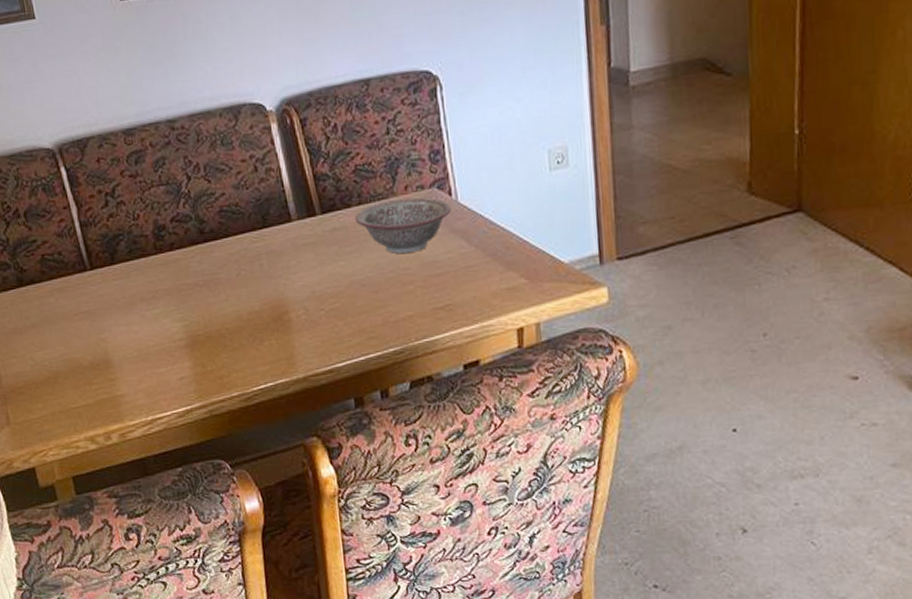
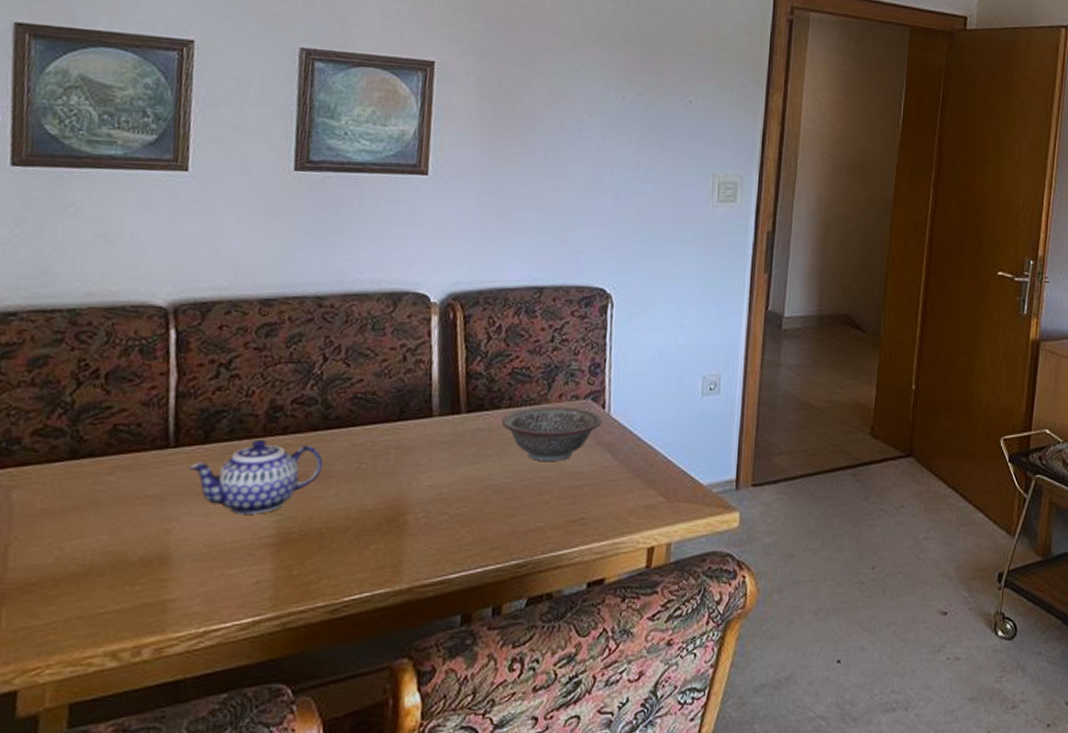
teapot: none [106,256,209,322] -> present [189,438,323,514]

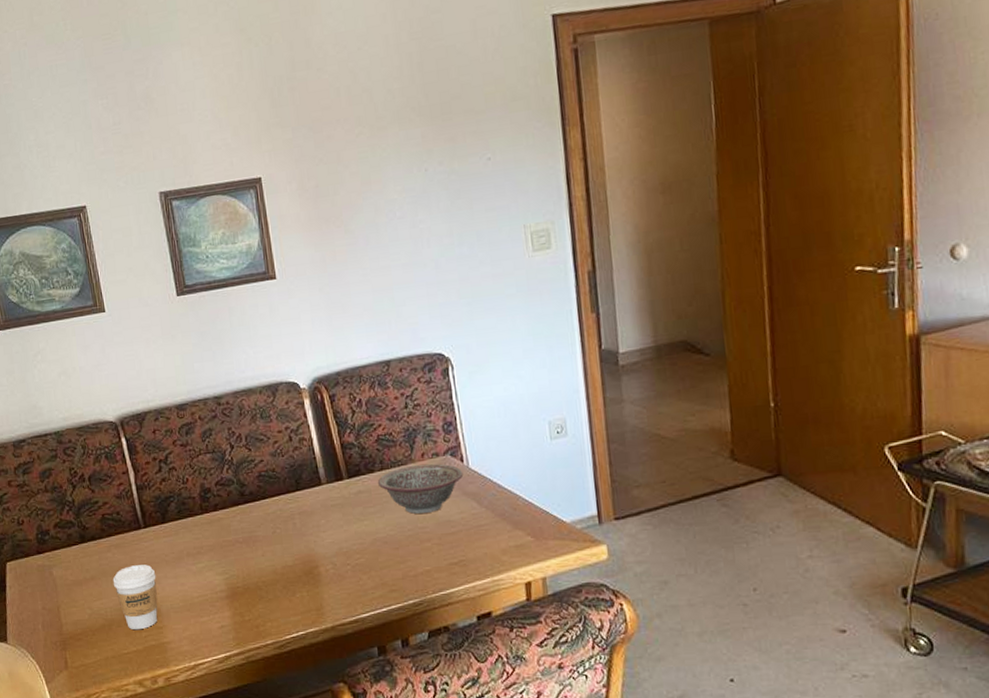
coffee cup: none [106,495,176,582] -> present [112,564,158,630]
teapot: present [189,438,323,514] -> none [157,515,248,575]

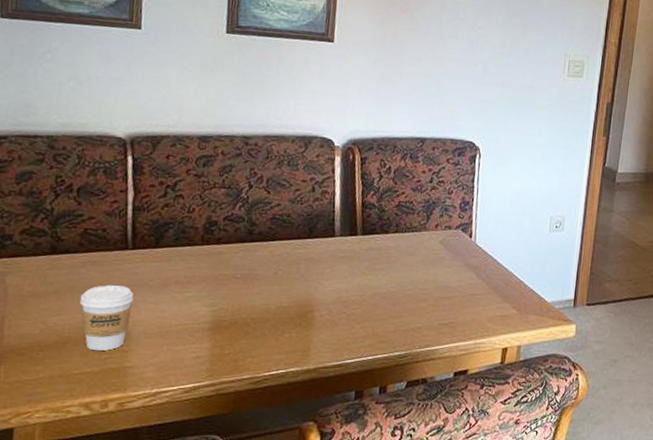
decorative bowl: present [377,464,464,514] -> none [389,233,470,277]

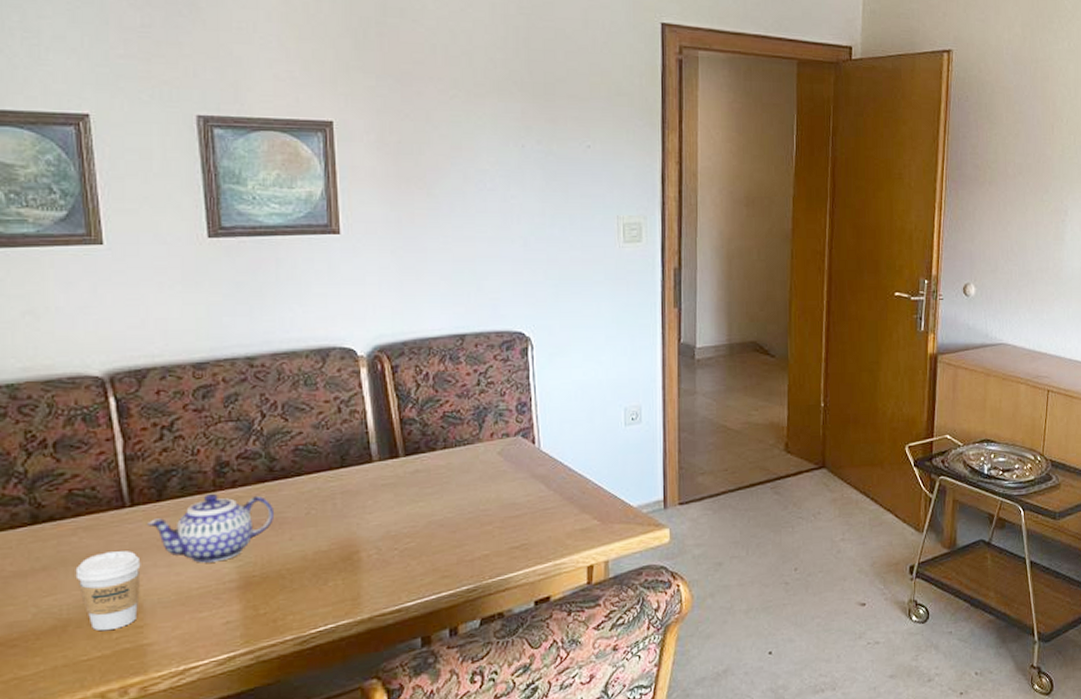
teapot: none [144,246,248,305] -> present [148,493,274,563]

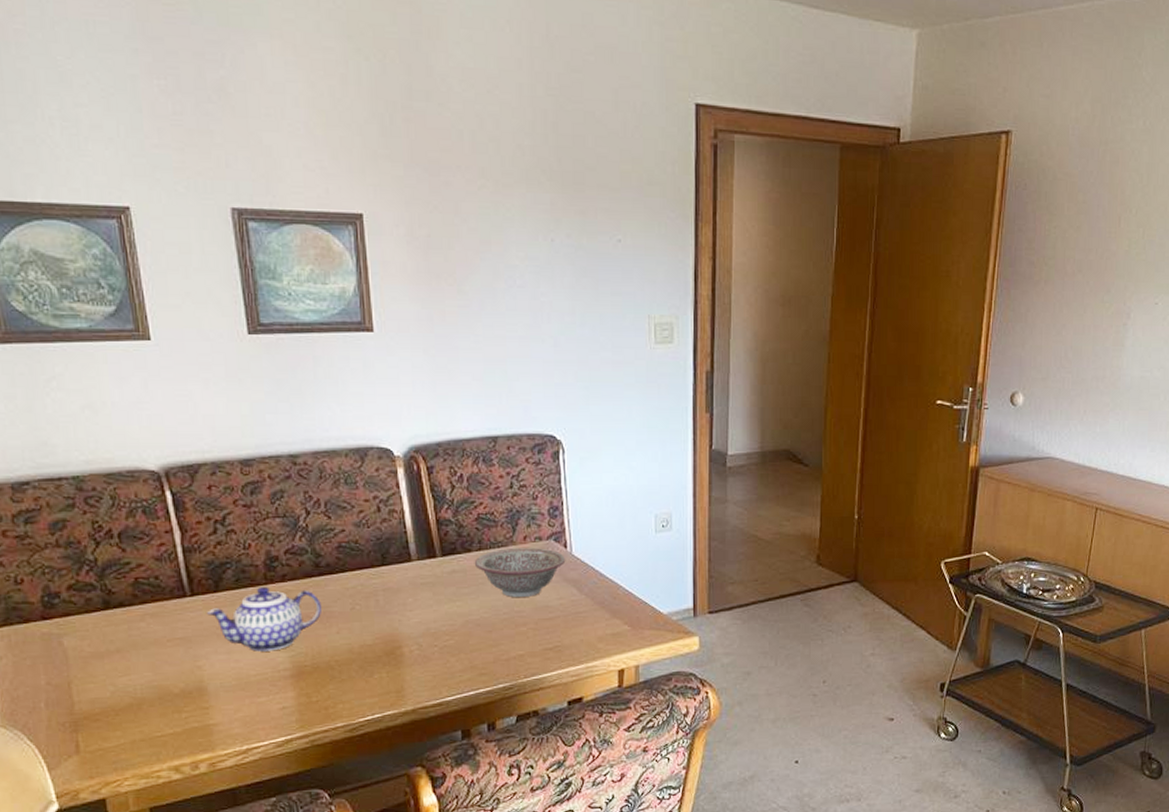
coffee cup: present [75,551,141,631] -> none [145,637,204,711]
decorative bowl: none [438,444,534,495] -> present [474,548,566,597]

